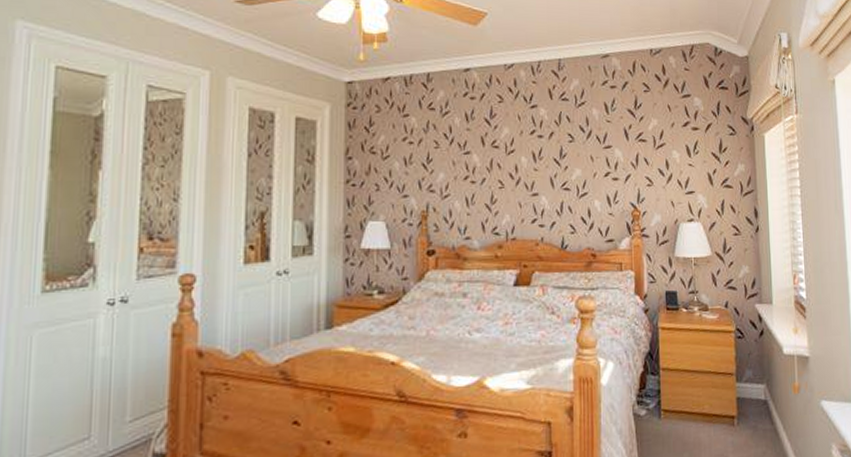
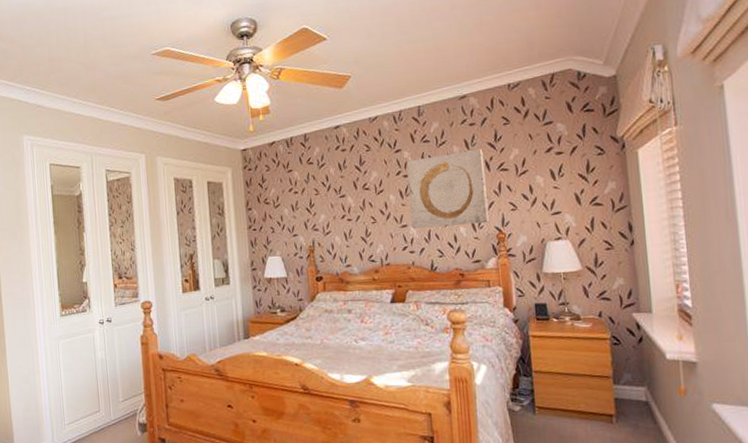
wall art: none [541,114,624,198] -> present [406,148,489,229]

